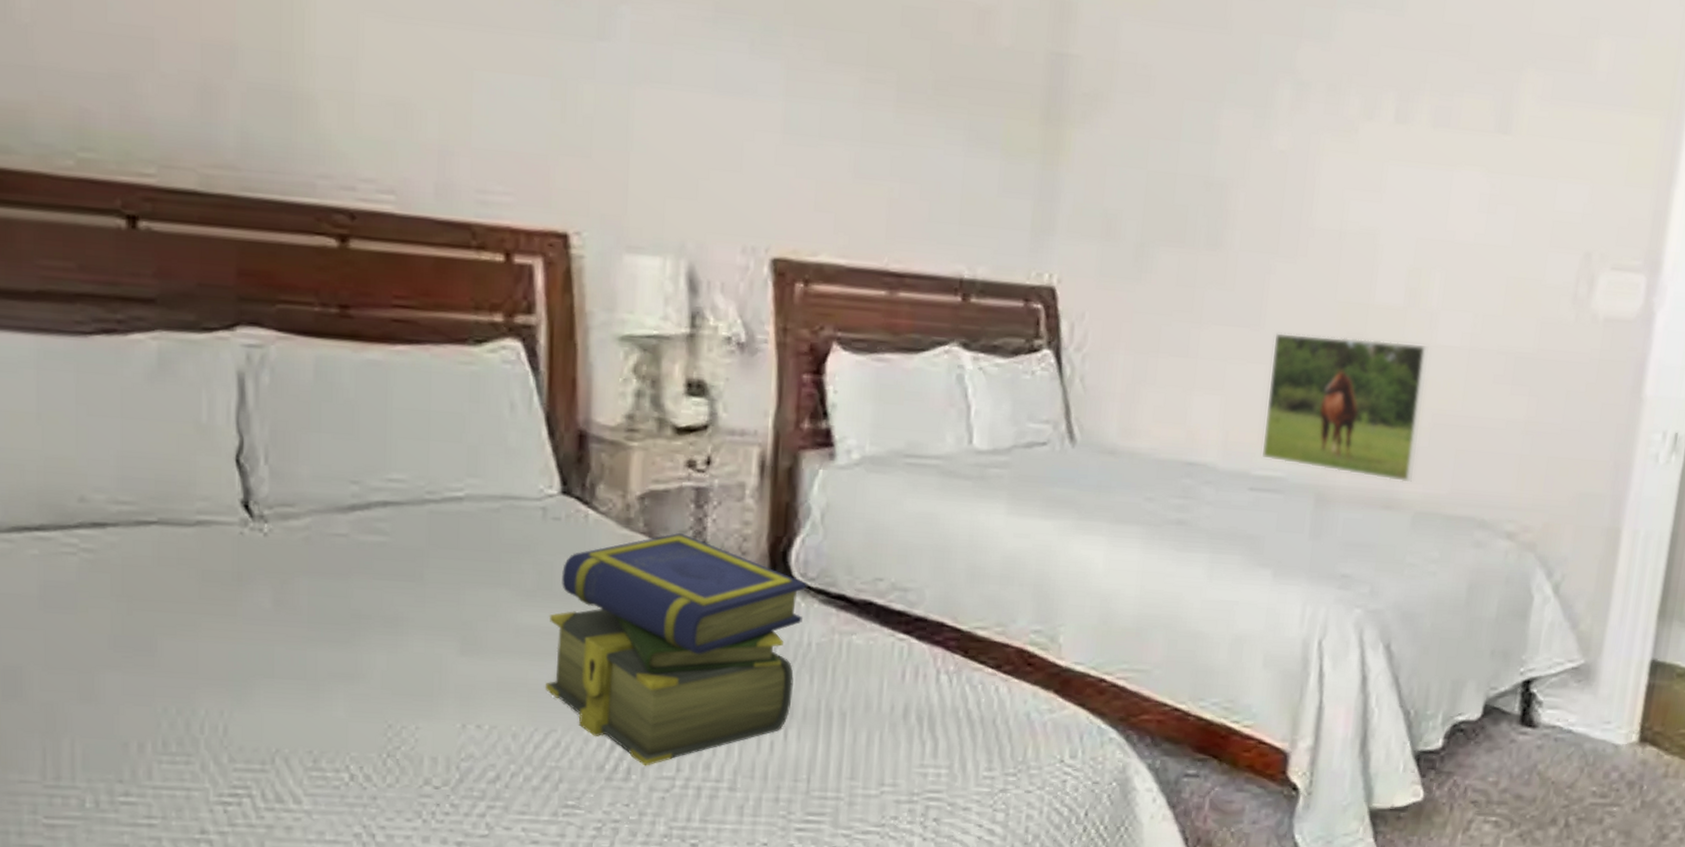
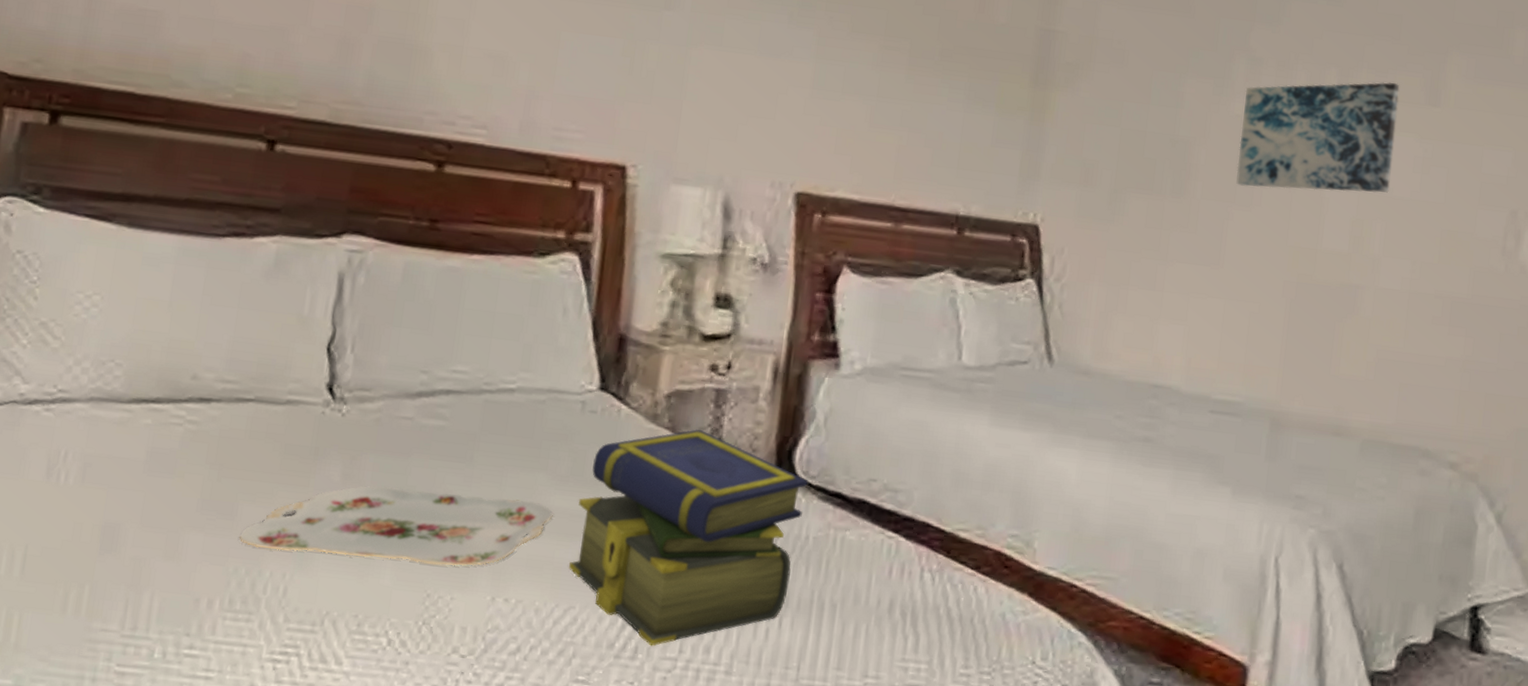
serving tray: none [163,611,522,693] -> present [239,486,553,566]
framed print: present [1261,332,1429,483] -> none [1220,271,1372,412]
wall art: none [1279,107,1467,237] -> present [1236,82,1400,193]

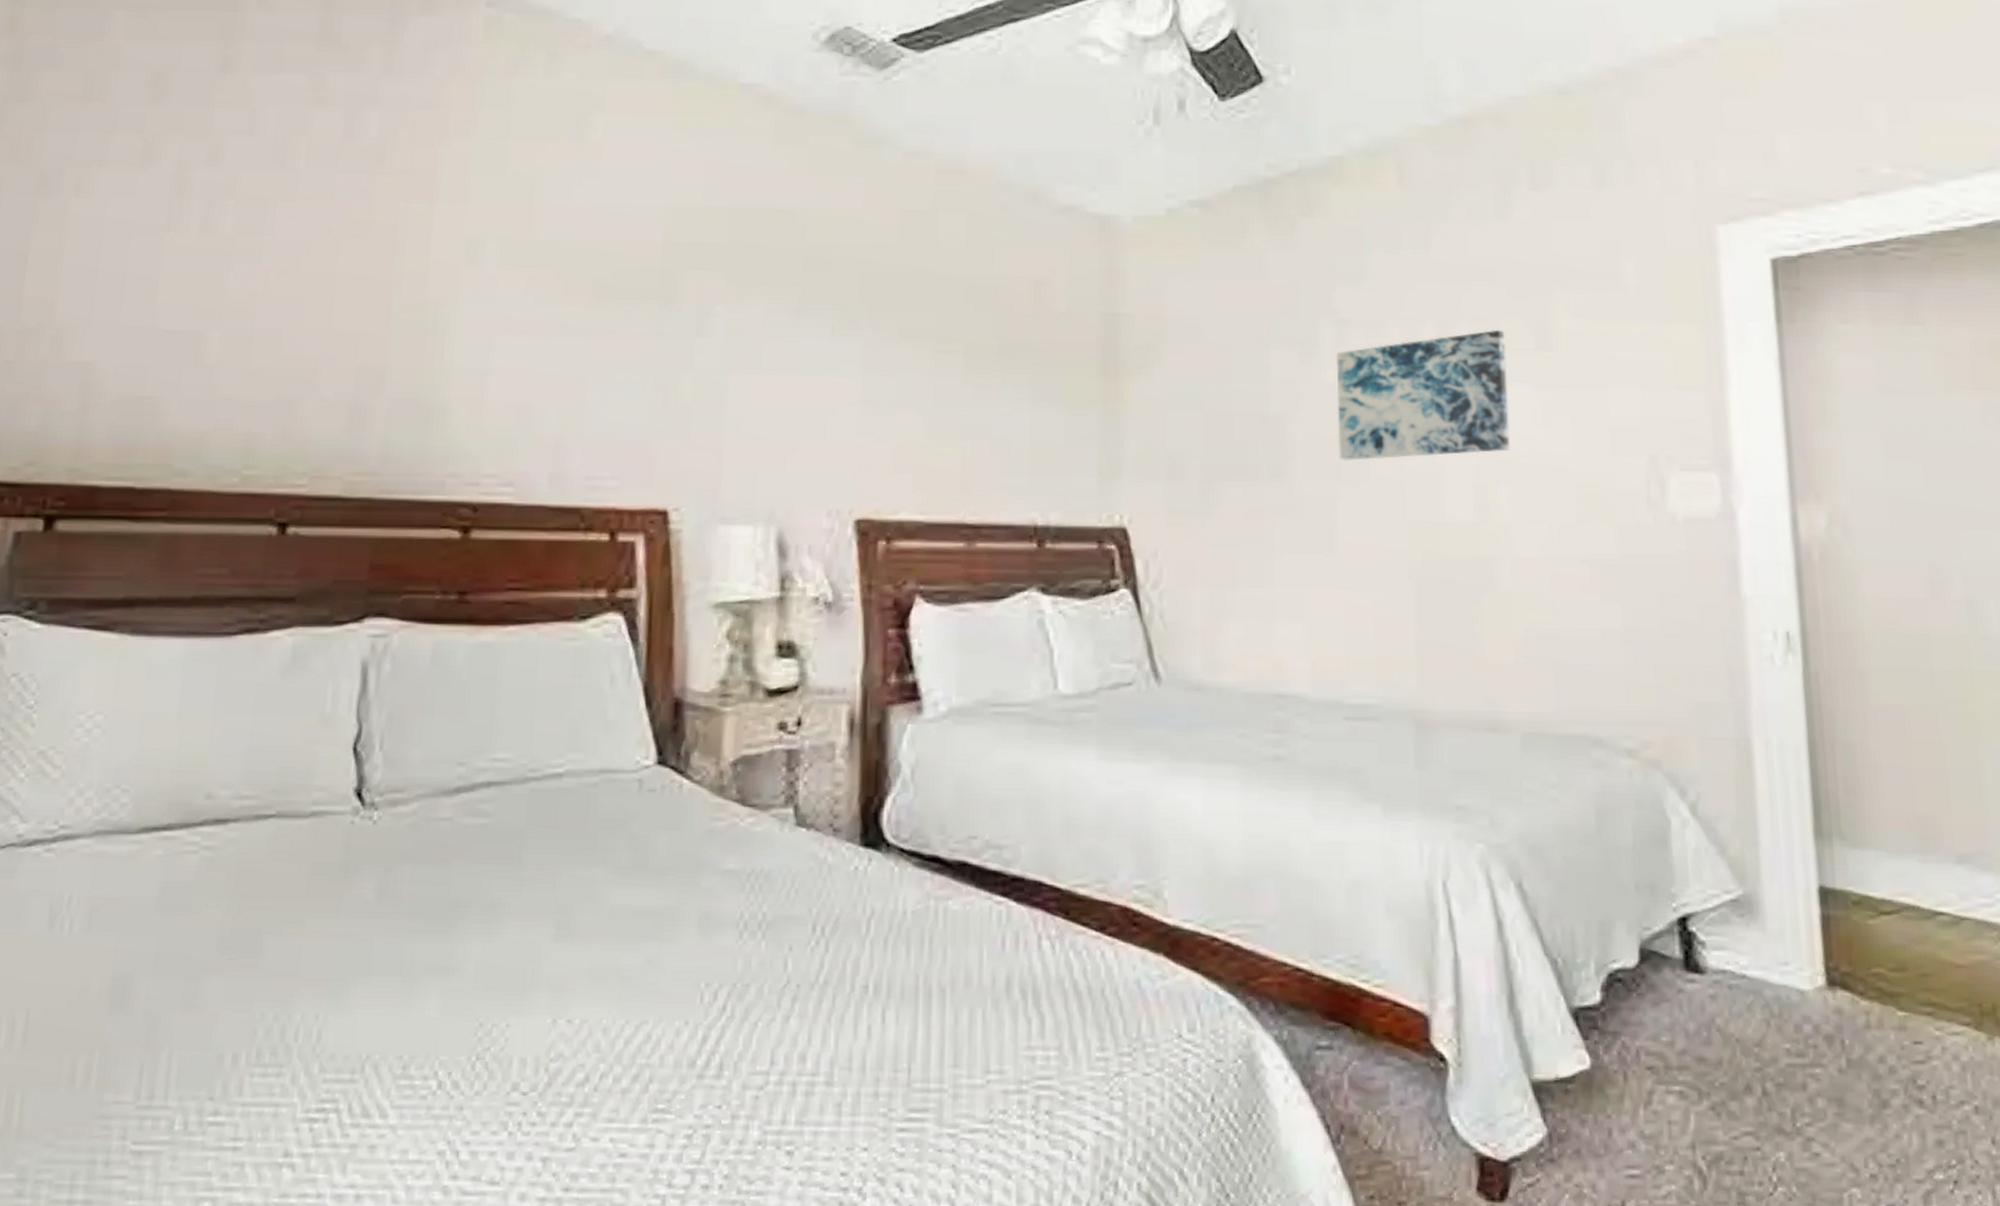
serving tray: present [239,486,553,566] -> none [265,901,616,988]
stack of books: present [568,429,808,646] -> none [637,798,900,1060]

